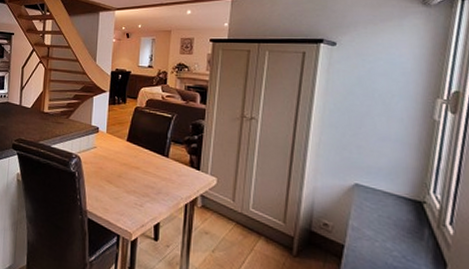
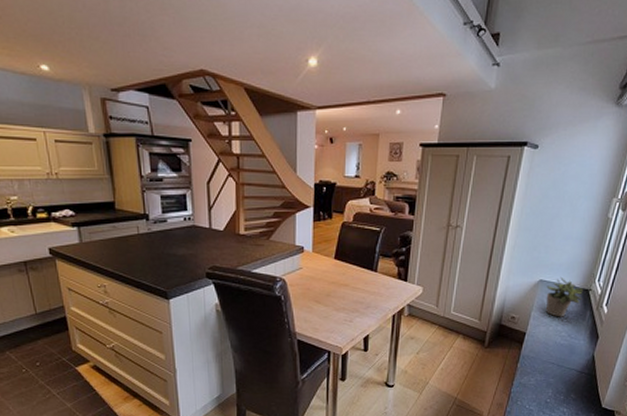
potted plant: none [364,182,415,232] -> present [545,276,583,317]

